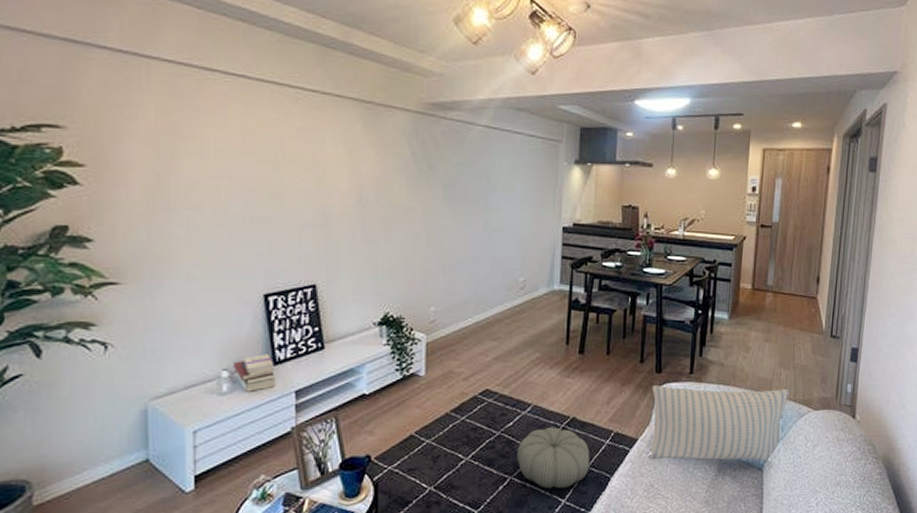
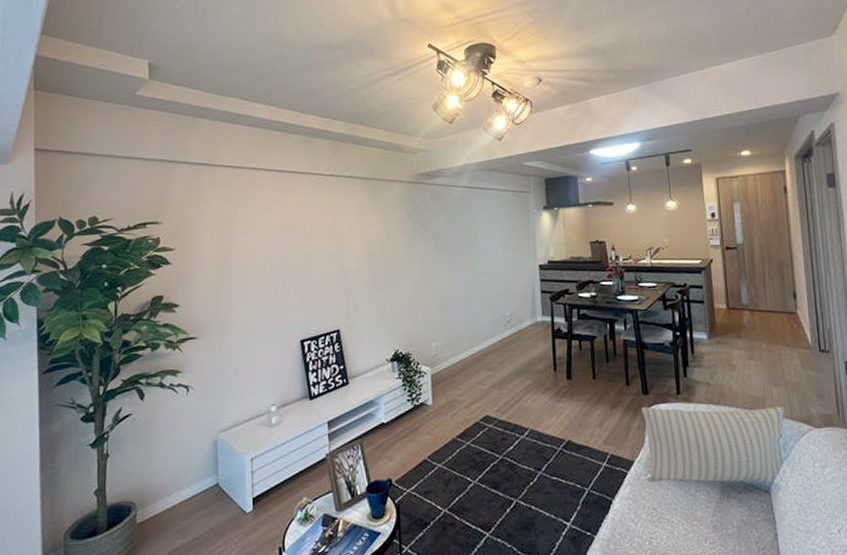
books: present [233,354,277,392] -> none [280,390,313,424]
pouf: present [517,427,590,489] -> none [519,450,590,512]

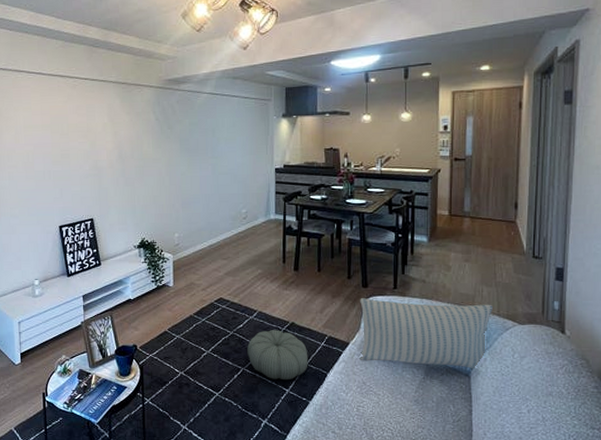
pouf: none [519,450,590,512] -> present [247,330,308,381]

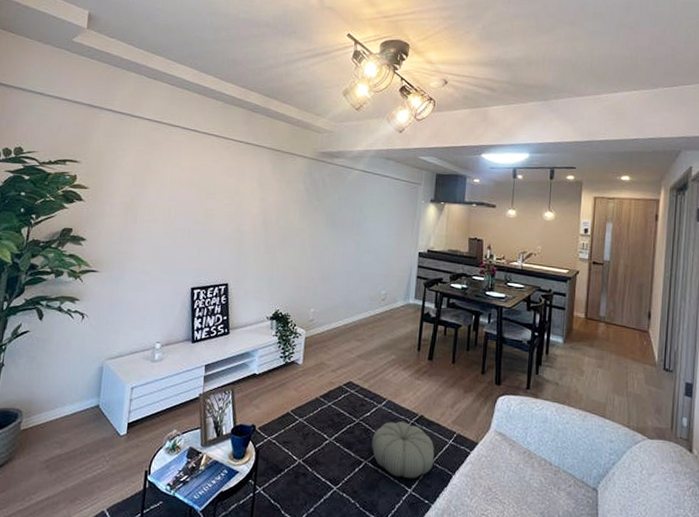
pillow: present [358,298,493,369] -> none [486,396,623,484]

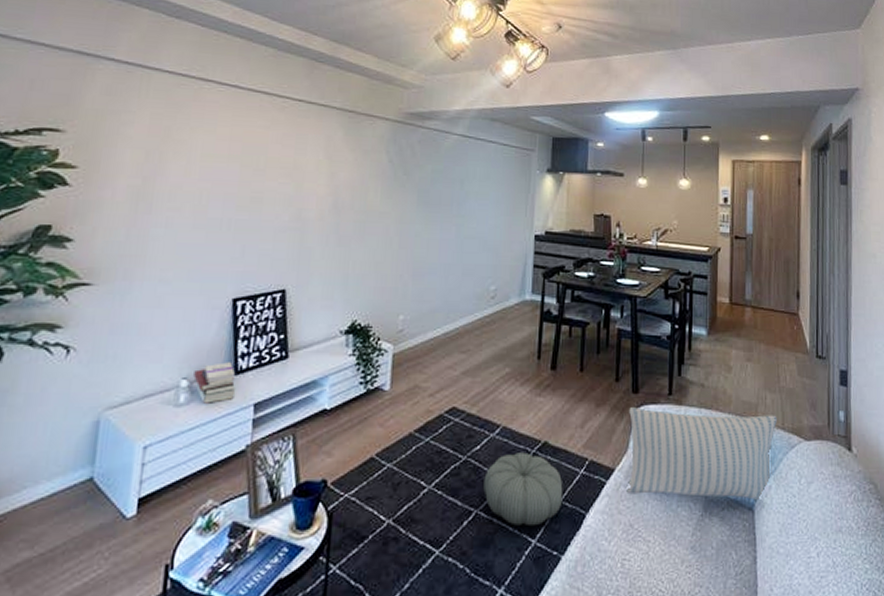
books: none [164,333,193,362] -> present [194,362,237,404]
pillow: none [486,396,623,484] -> present [625,407,777,501]

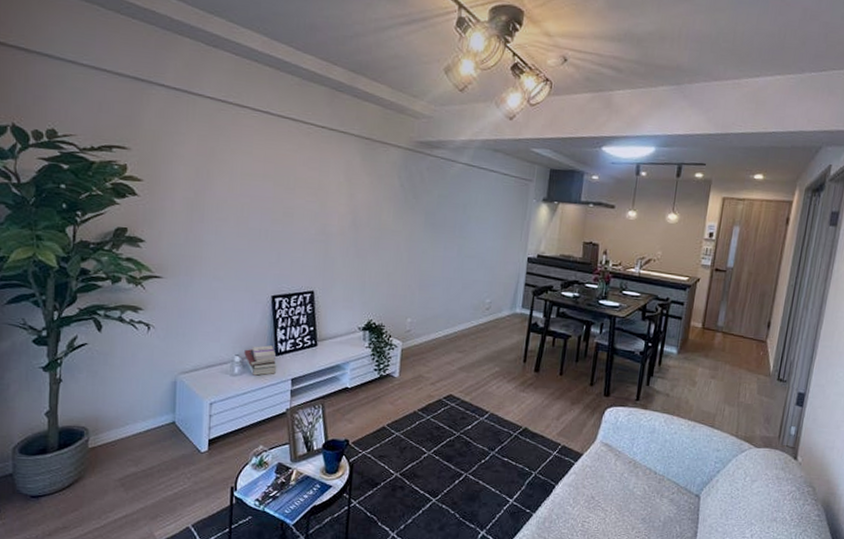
pouf: present [483,452,563,527] -> none [472,434,538,490]
pillow: present [625,407,777,501] -> none [590,407,732,490]

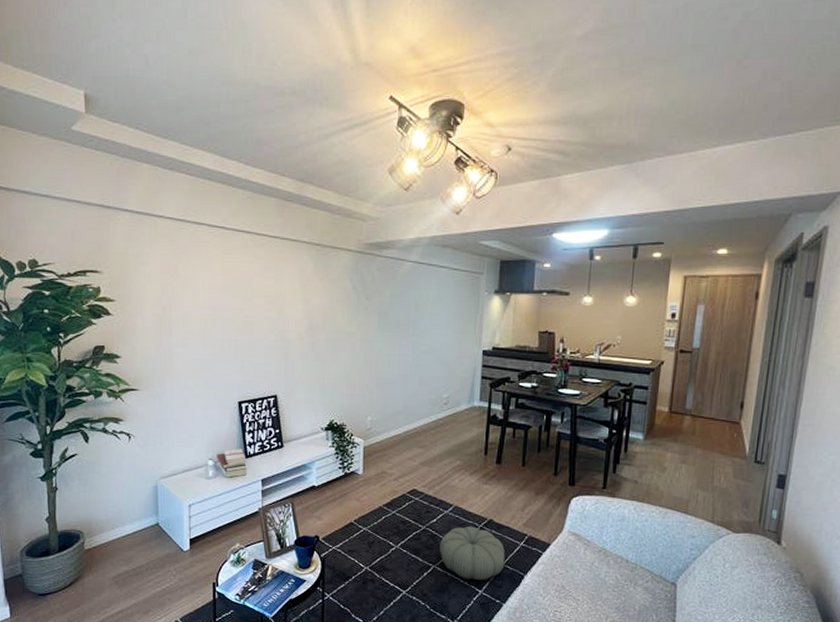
pouf: none [472,434,538,490] -> present [439,526,505,581]

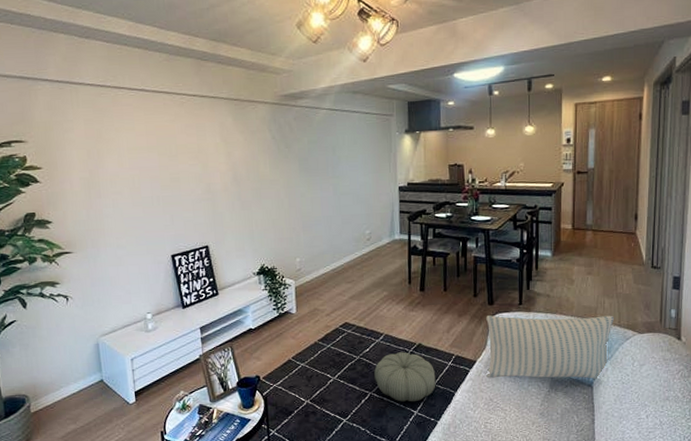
books: present [217,449,248,478] -> none [154,300,186,329]
pillow: none [559,497,707,578] -> present [485,315,614,380]

